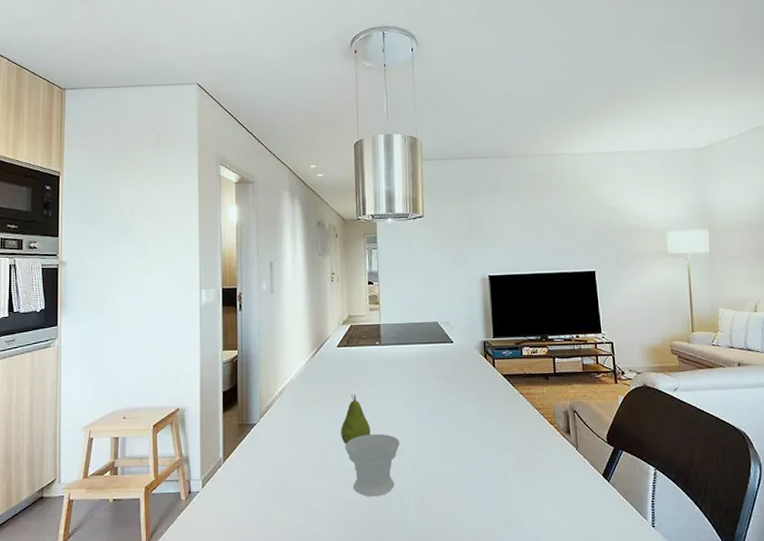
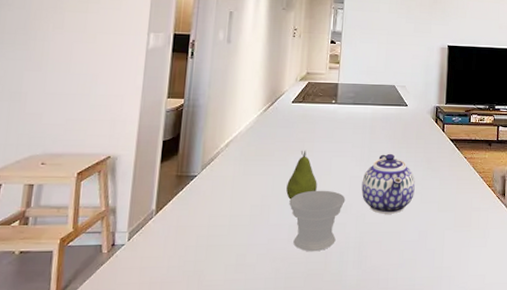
teapot: none [415,393,470,457] -> present [361,153,415,214]

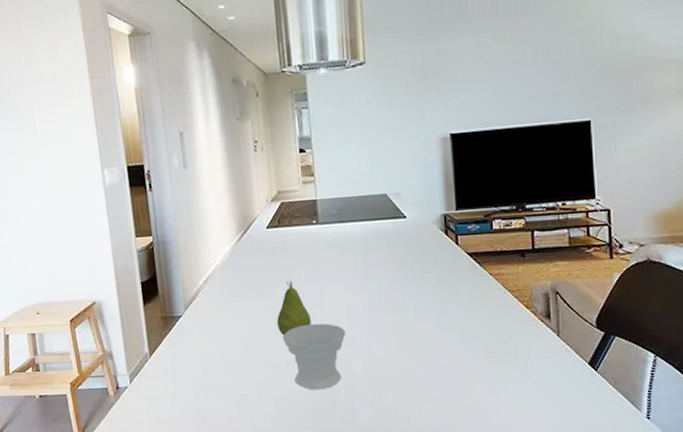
teapot: present [361,153,415,214] -> none [362,276,429,347]

